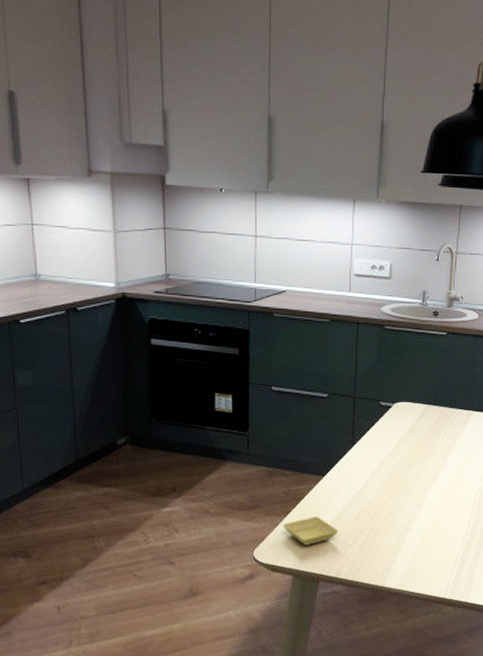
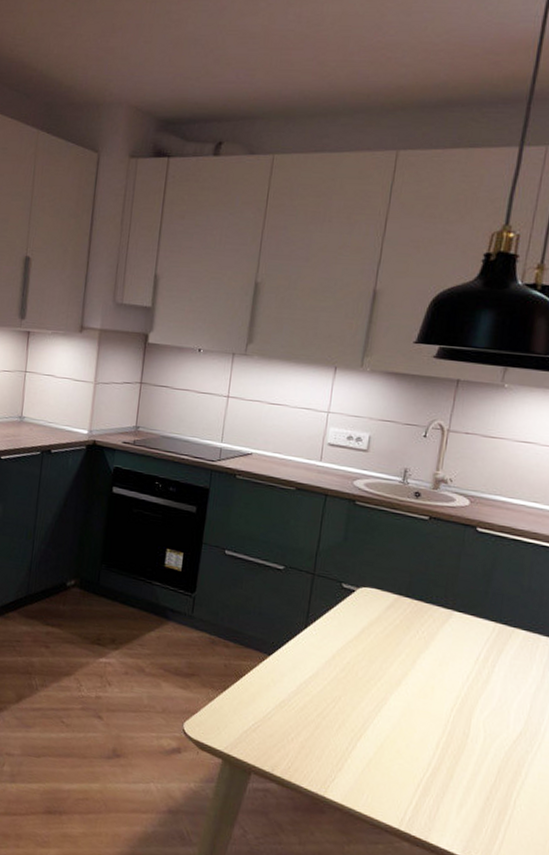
saucer: present [283,516,339,545] -> none [218,698,280,730]

